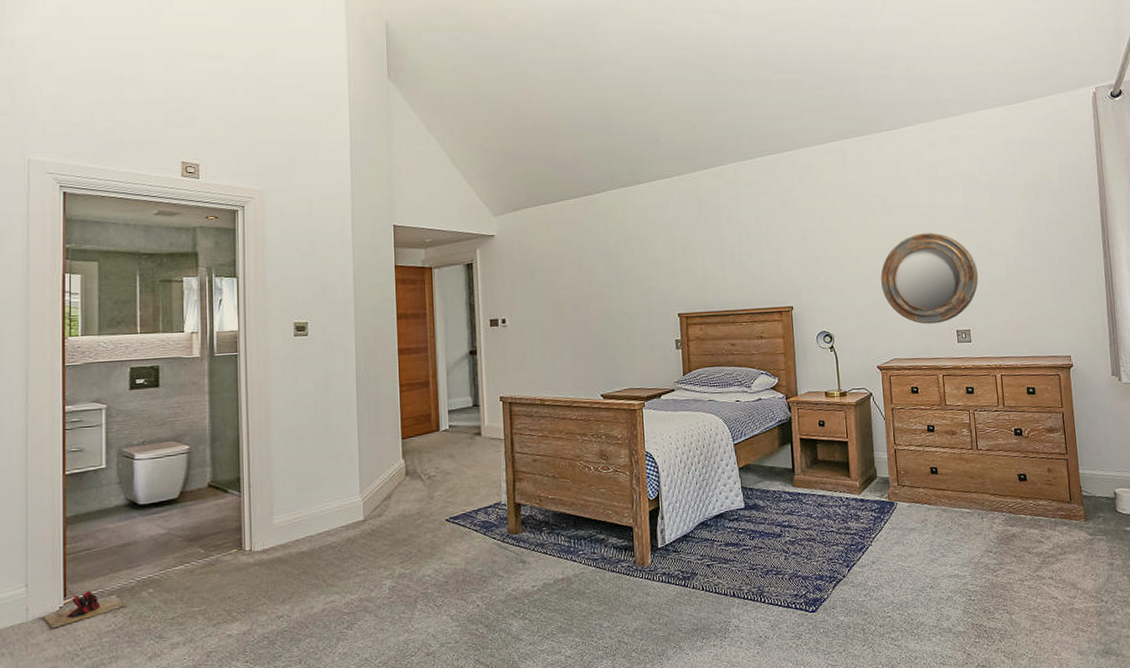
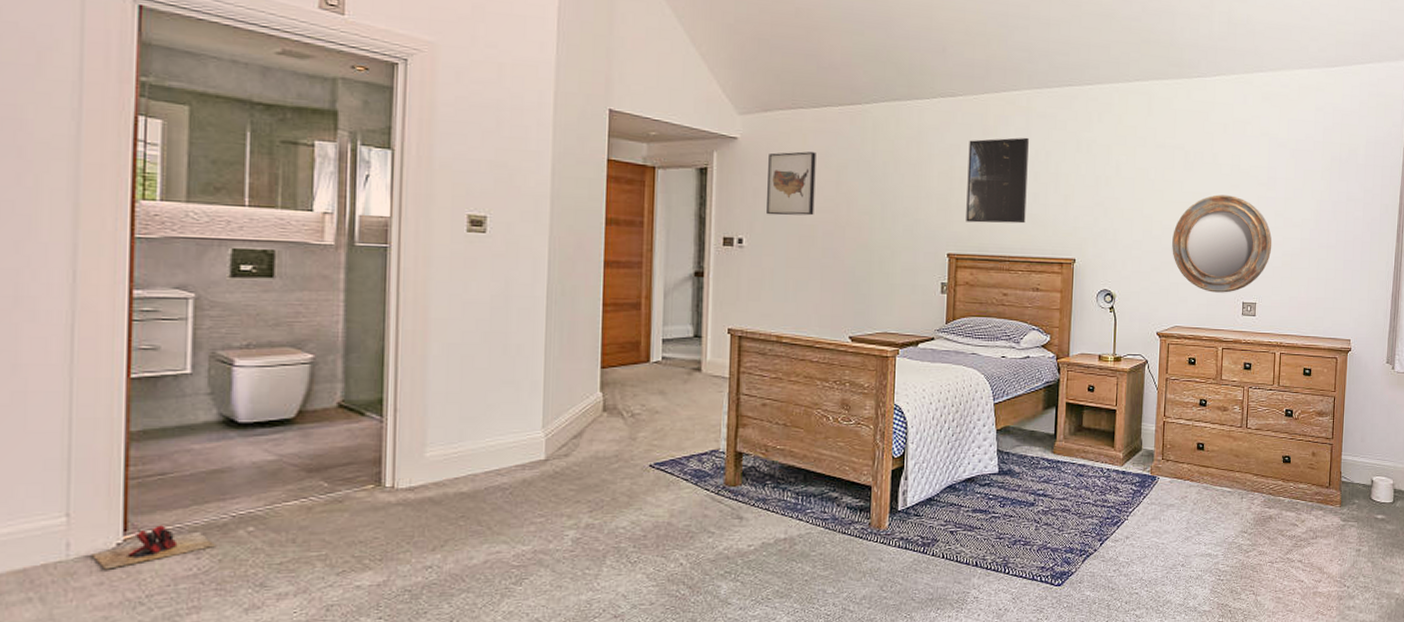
wall art: none [521,240,562,297] -> present [767,151,816,216]
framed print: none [686,204,744,284] -> present [966,137,1029,224]

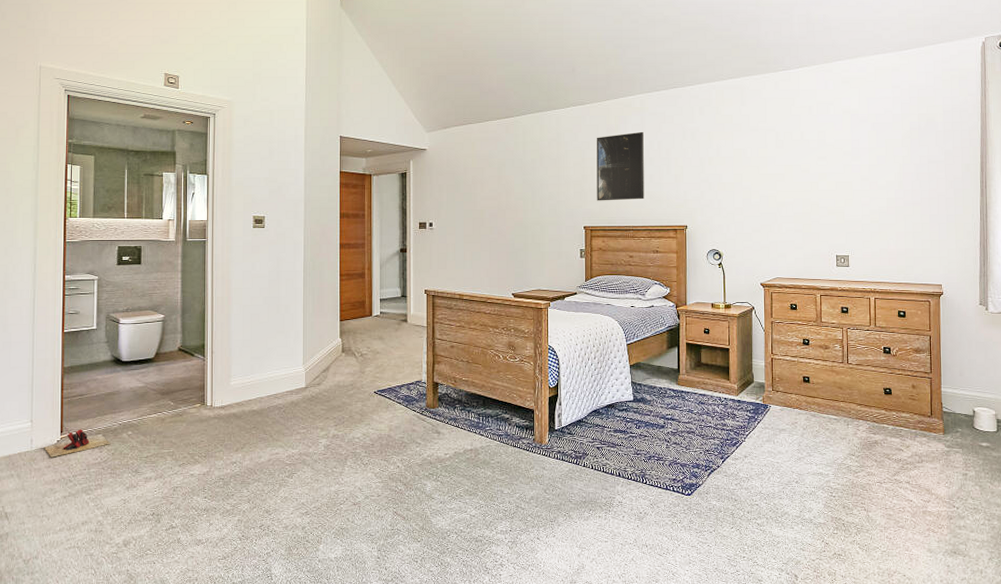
wall art: present [767,151,816,216] -> none [449,156,483,204]
home mirror: present [1172,194,1272,293] -> none [769,166,860,248]

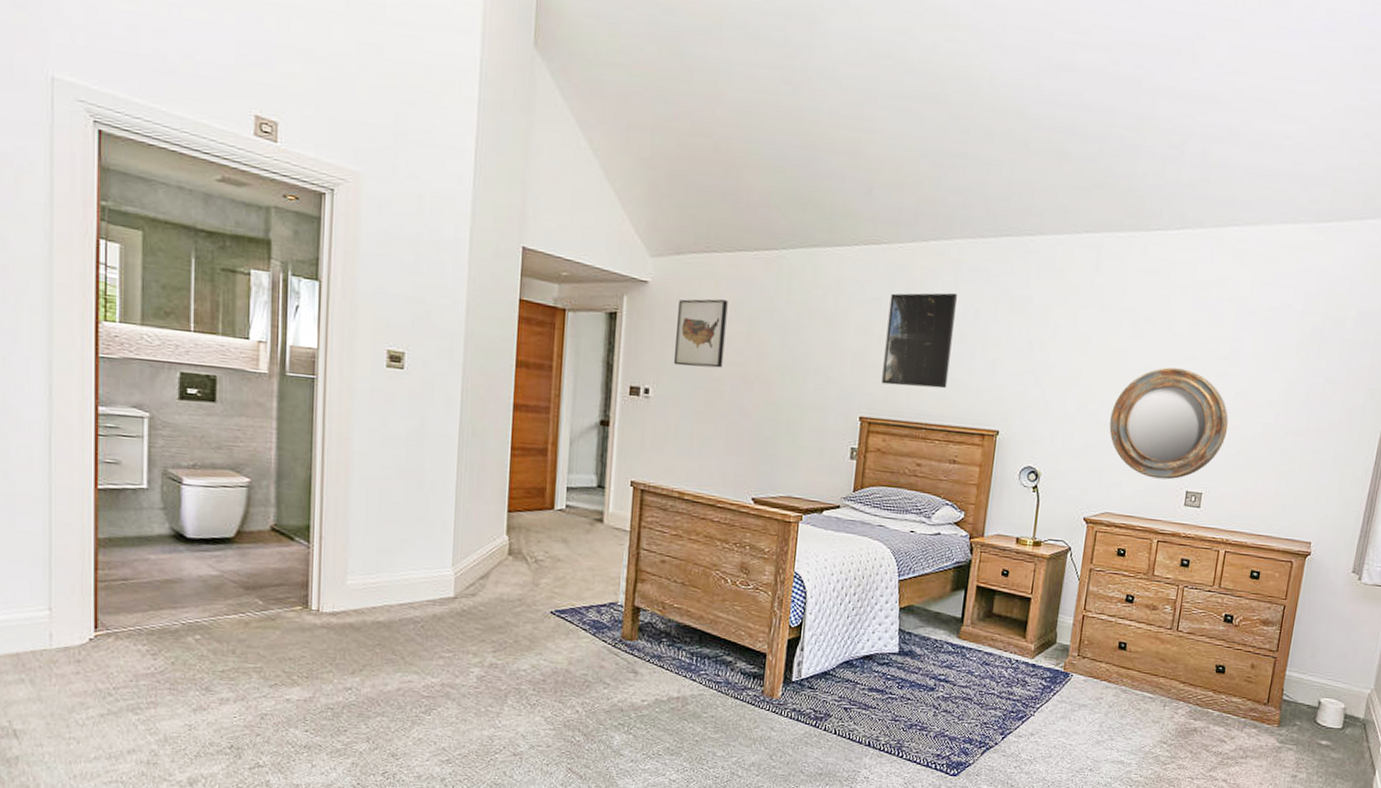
slippers: present [43,429,110,458] -> none [69,626,169,661]
wall art: none [449,156,483,204] -> present [674,299,728,368]
home mirror: none [769,166,860,248] -> present [1109,367,1229,480]

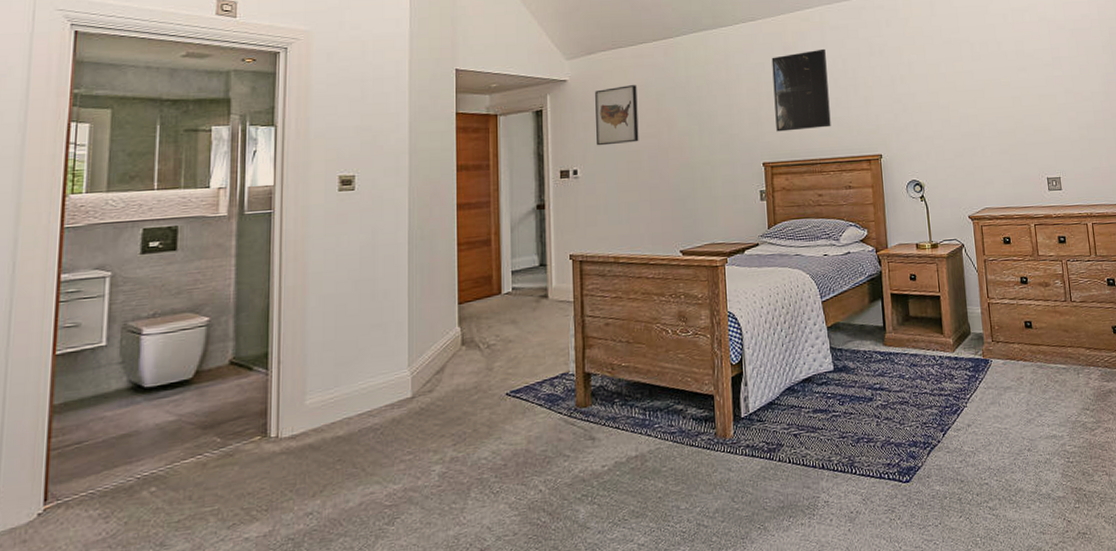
home mirror: present [1109,367,1229,480] -> none [970,78,1067,172]

